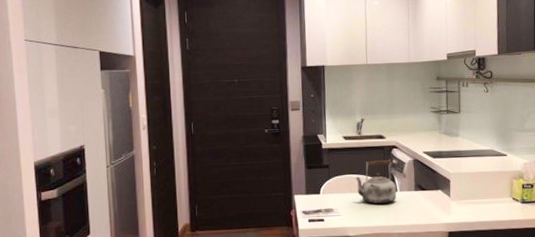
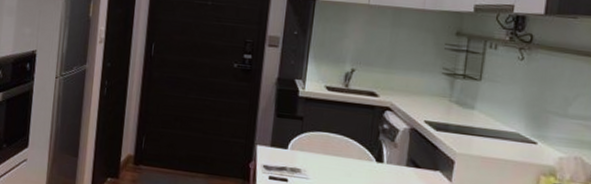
kettle: present [354,159,397,205] -> none [332,120,383,176]

